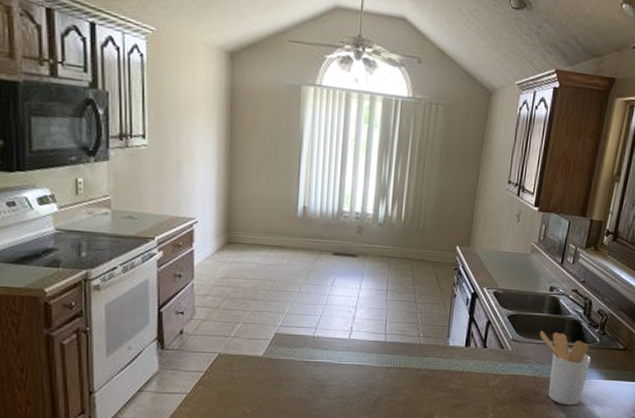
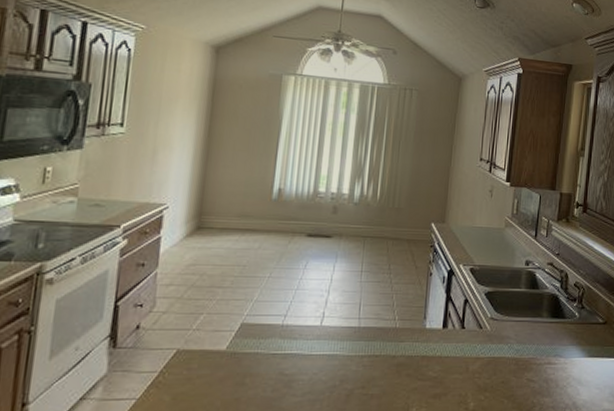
utensil holder: present [540,330,591,406] -> none [518,307,571,389]

